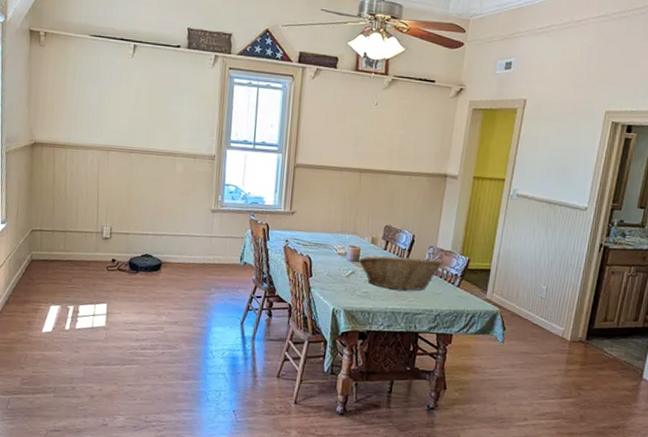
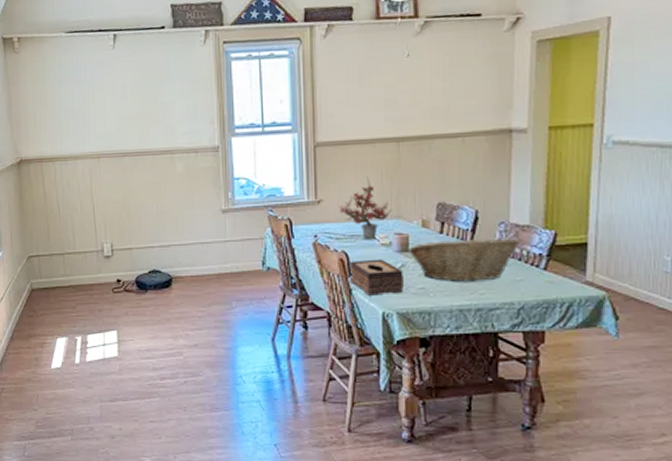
potted plant: none [308,198,350,250] -> present [338,178,392,240]
tissue box: none [309,264,353,295] -> present [349,259,404,296]

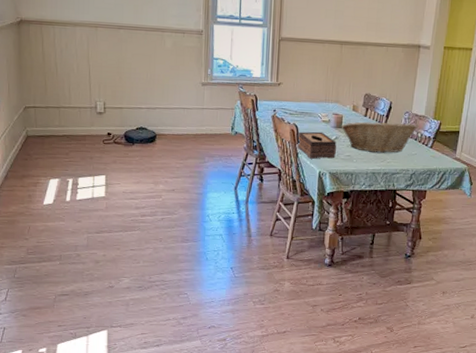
potted plant: present [338,178,392,240] -> none [293,69,333,118]

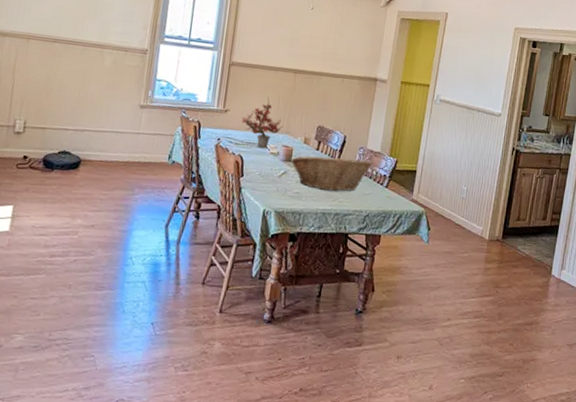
potted plant: none [293,69,333,118] -> present [241,97,283,149]
tissue box: present [297,131,336,159] -> none [240,163,285,196]

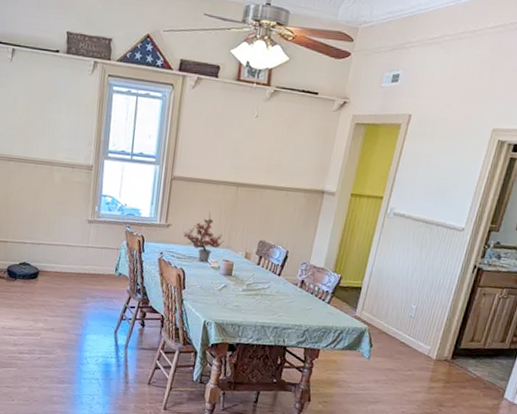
fruit basket: present [290,155,373,192] -> none [231,270,315,306]

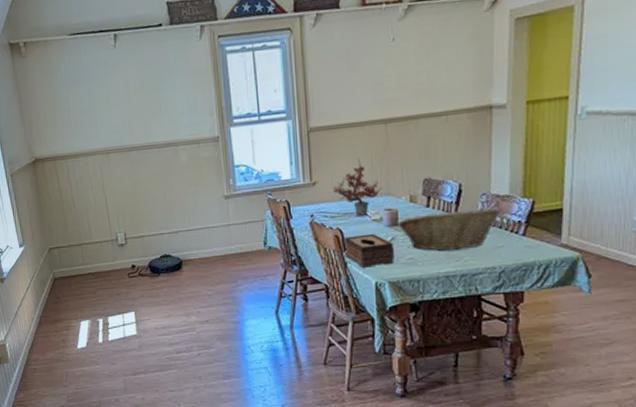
tissue box: none [182,277,225,308] -> present [343,233,394,268]
fruit basket: none [231,270,315,306] -> present [397,207,501,251]

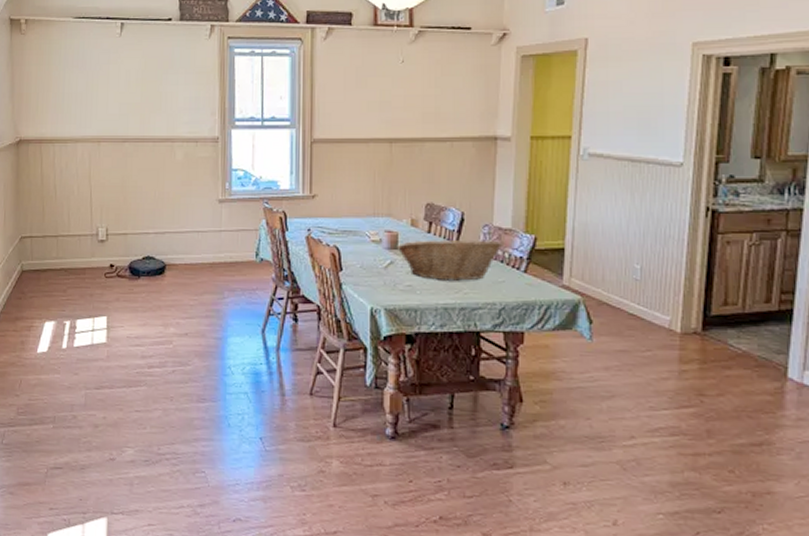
potted plant: present [332,159,382,217] -> none [332,175,383,237]
tissue box: present [343,233,394,268] -> none [340,255,392,291]

